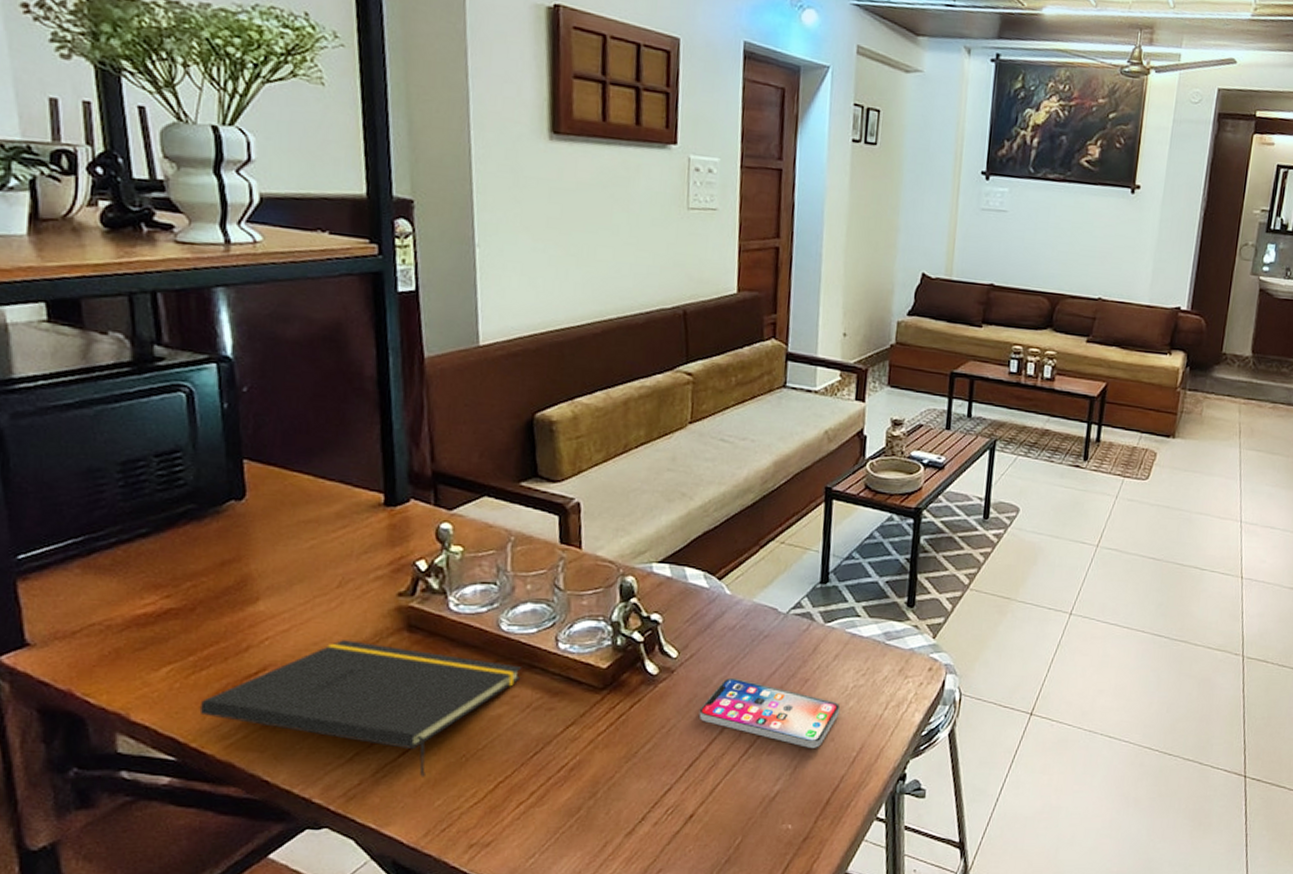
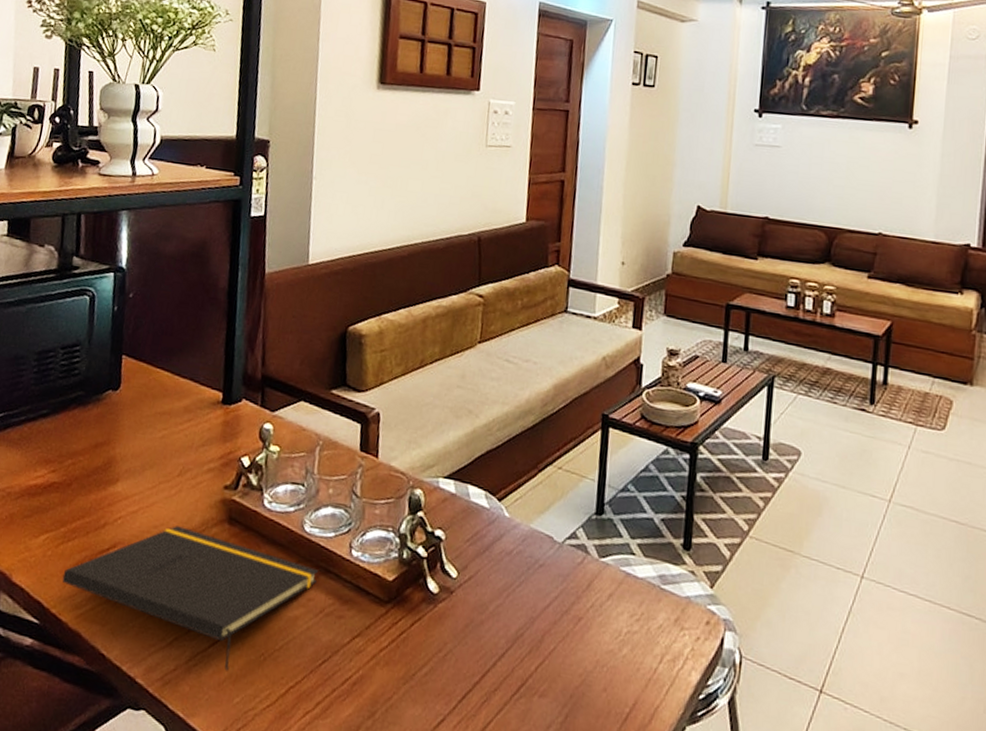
smartphone: present [699,677,841,748] -> none [474,605,614,697]

